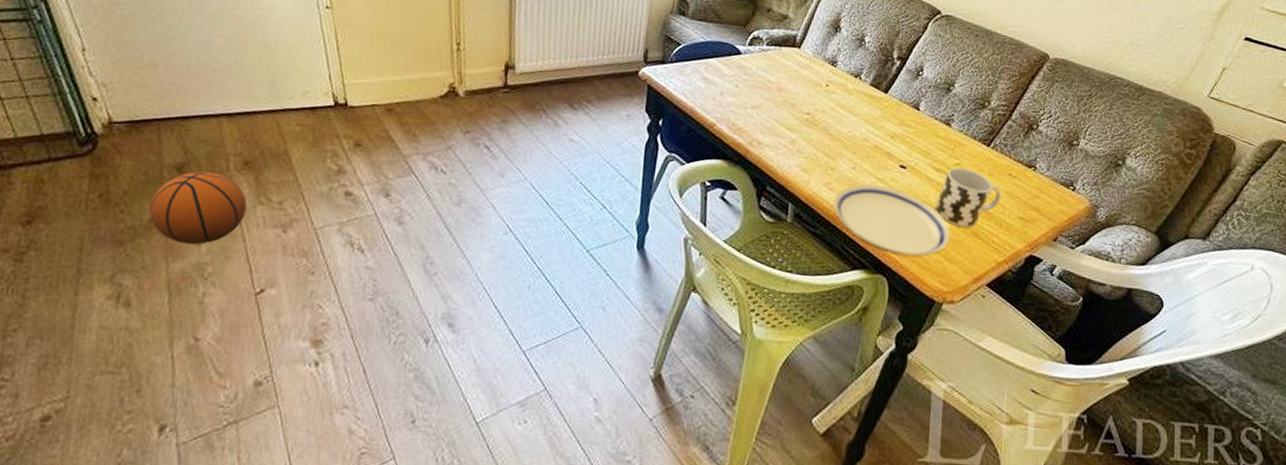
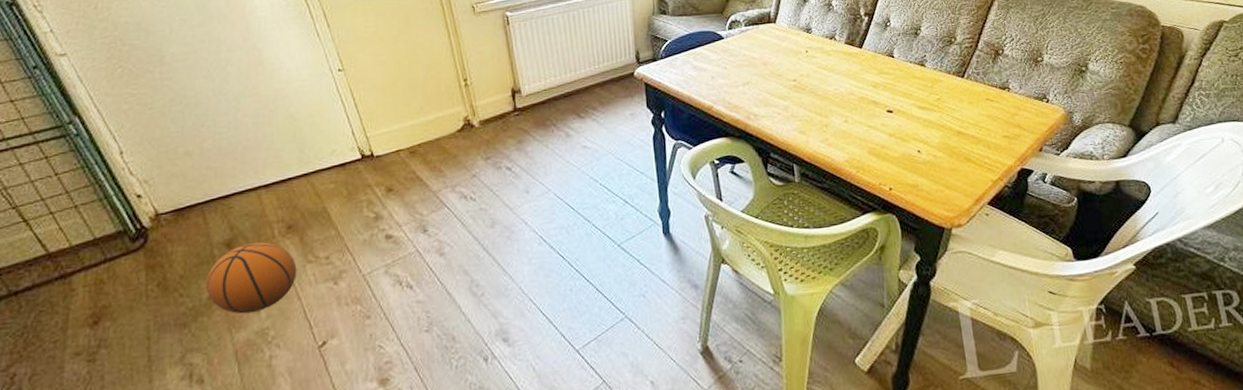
plate: present [833,184,951,257] -> none [834,132,947,192]
cup: present [934,167,1001,228] -> none [926,101,984,156]

